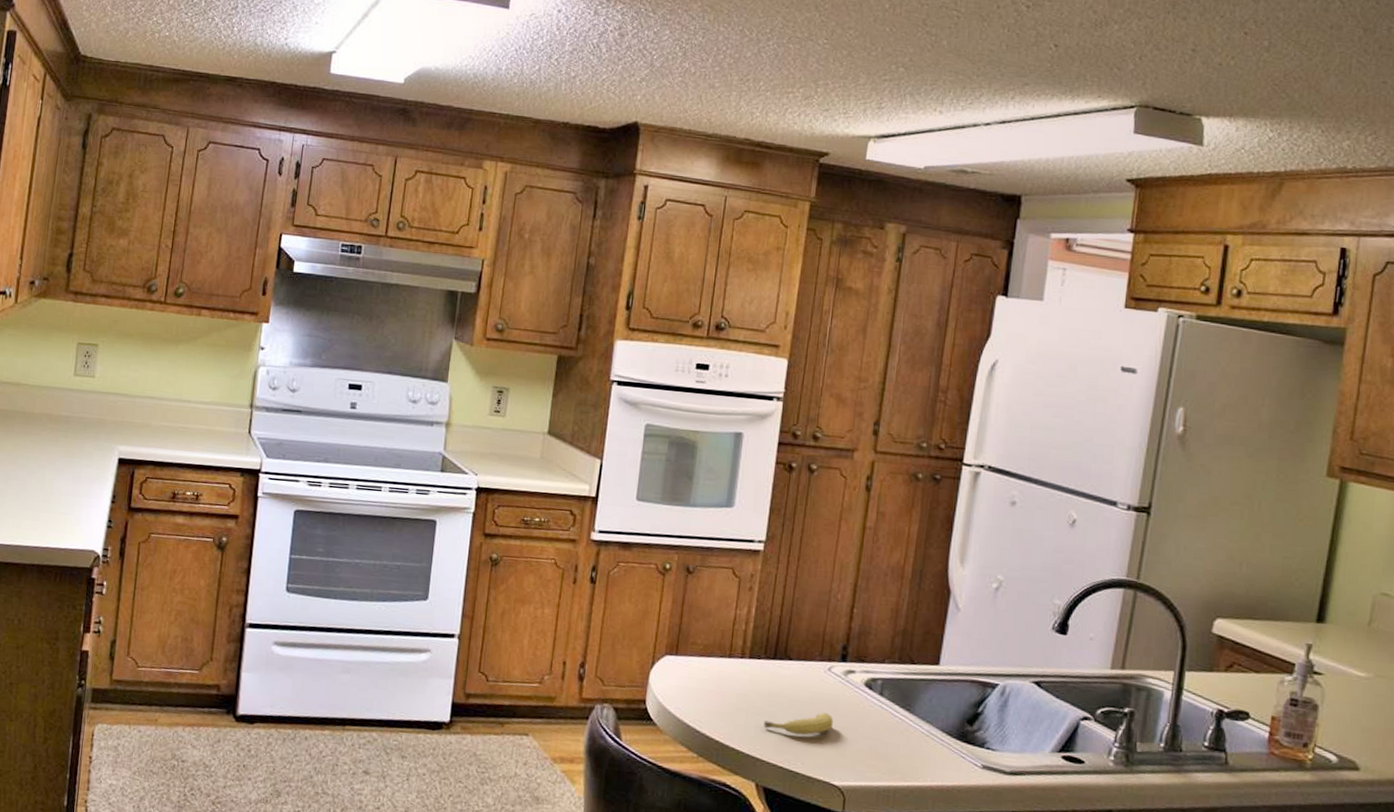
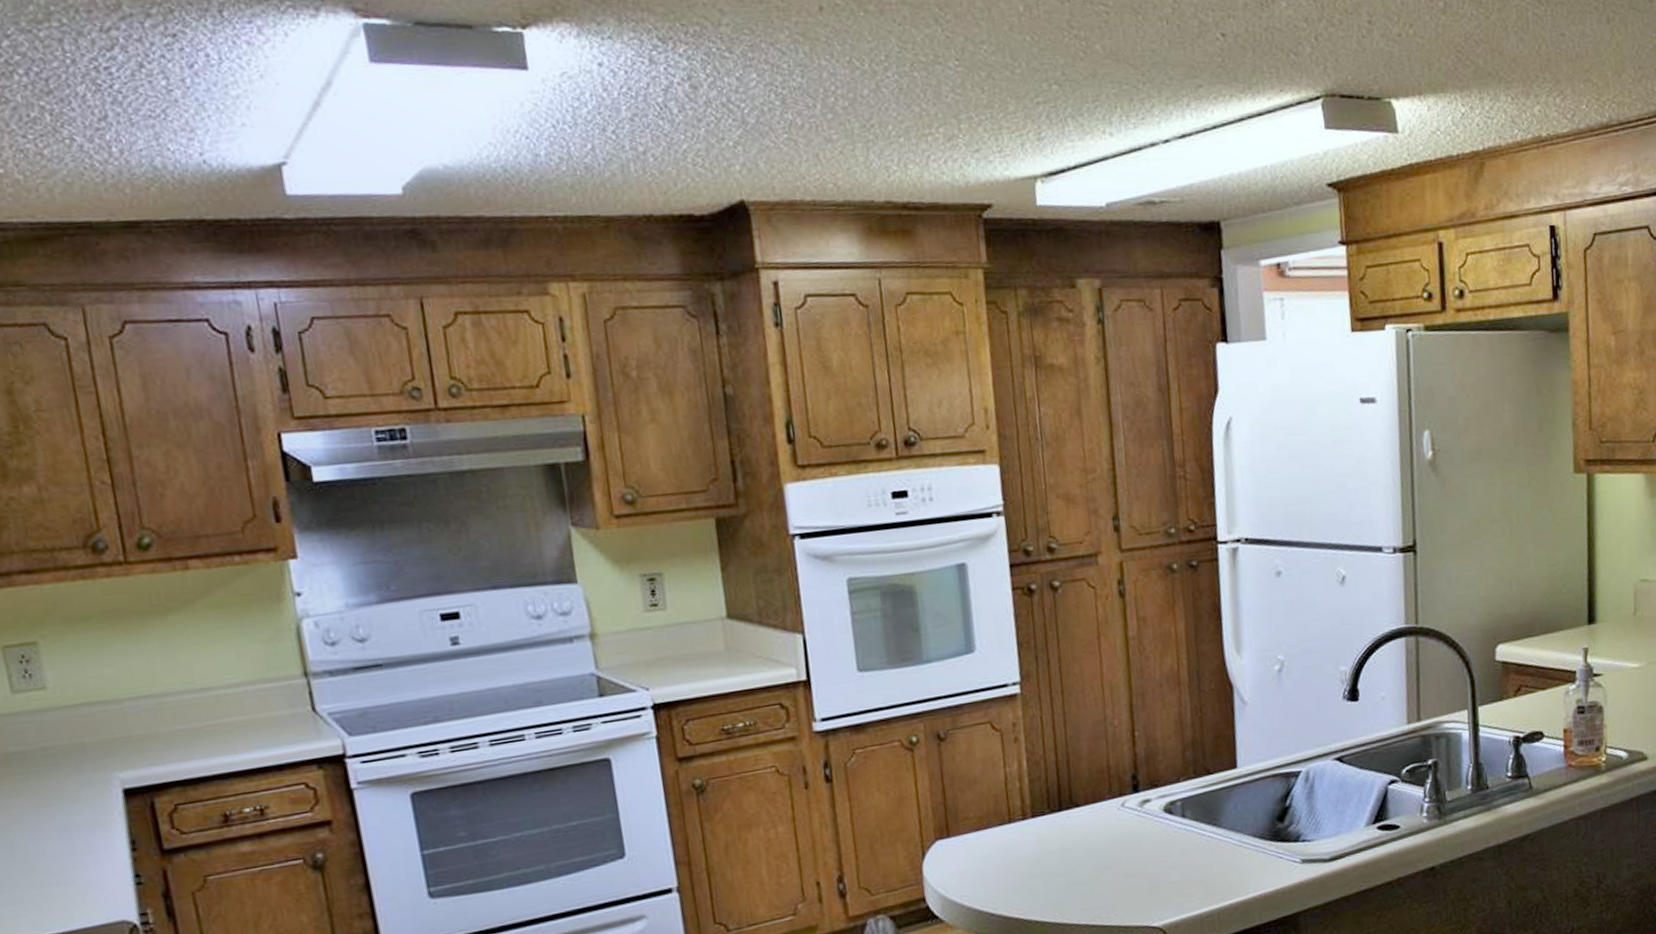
fruit: present [764,712,833,736] -> none [1064,852,1139,889]

